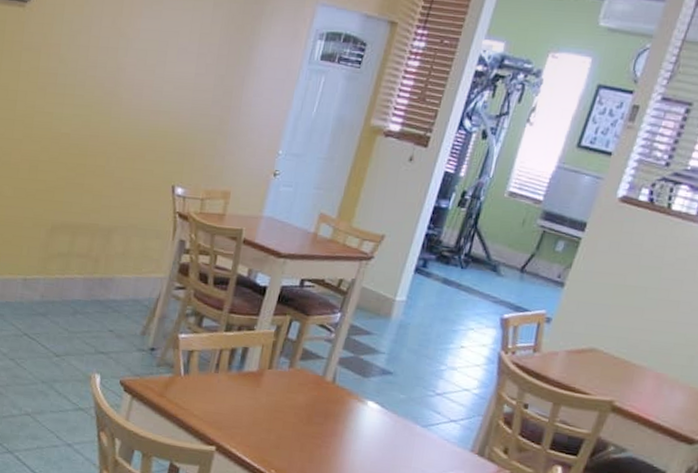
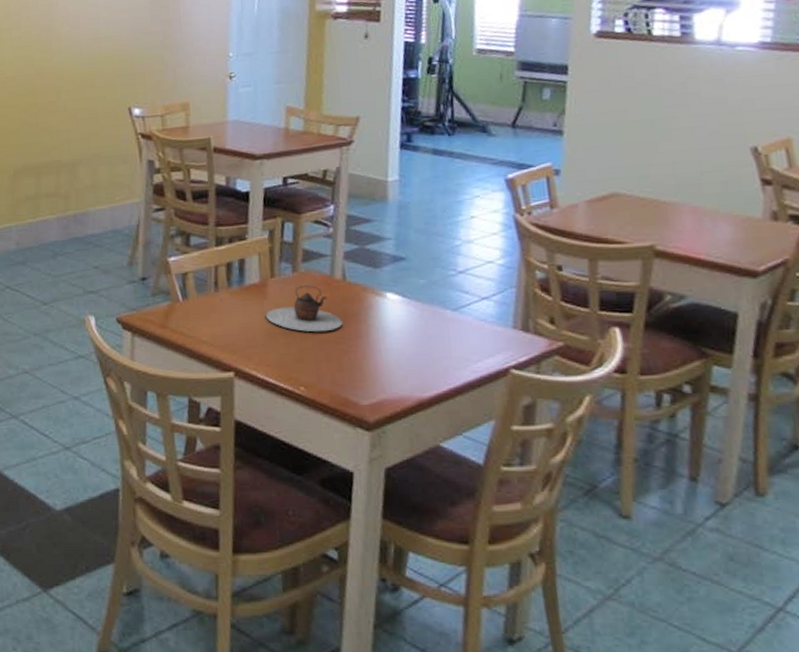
teapot: none [255,381,323,426] -> present [265,285,343,333]

